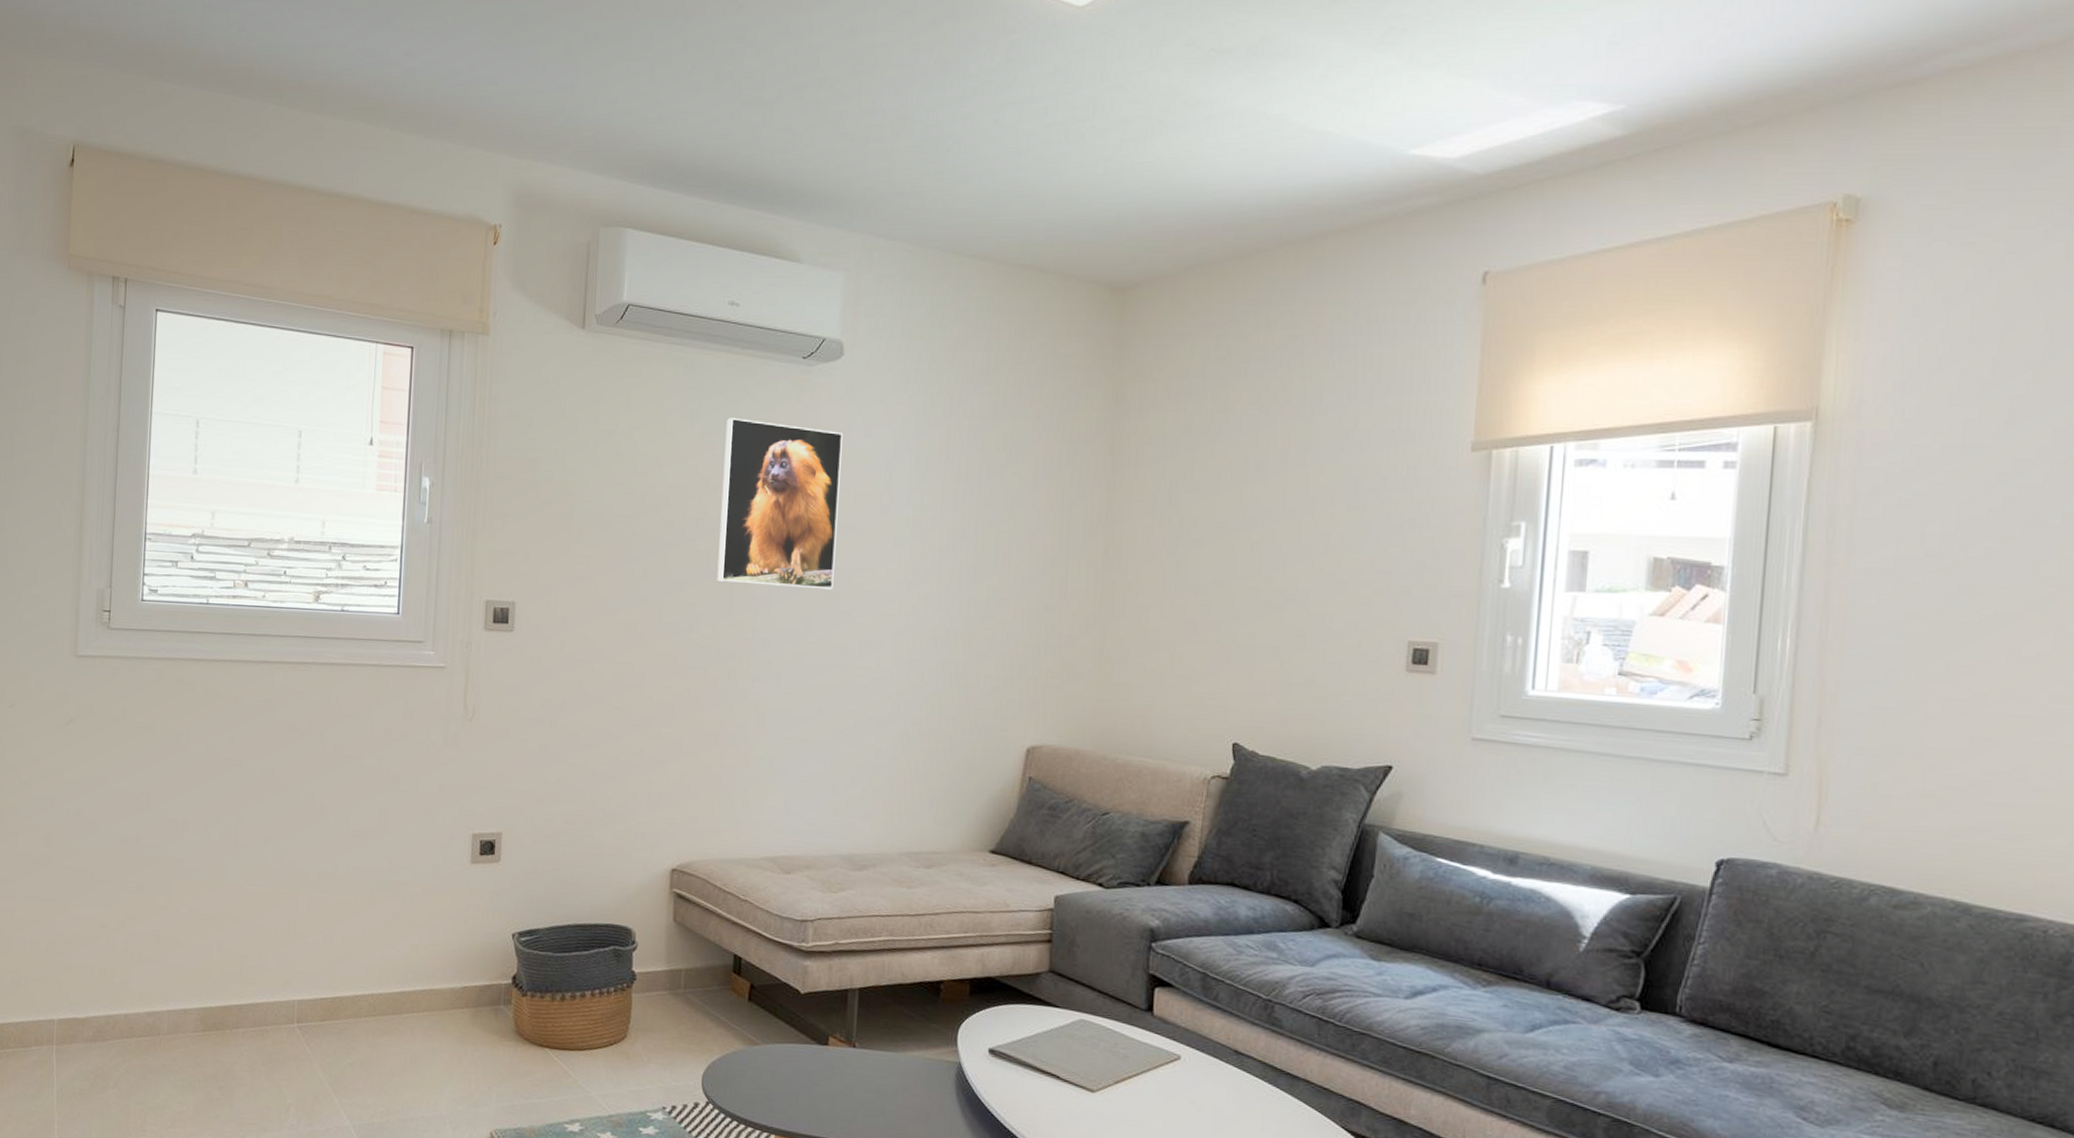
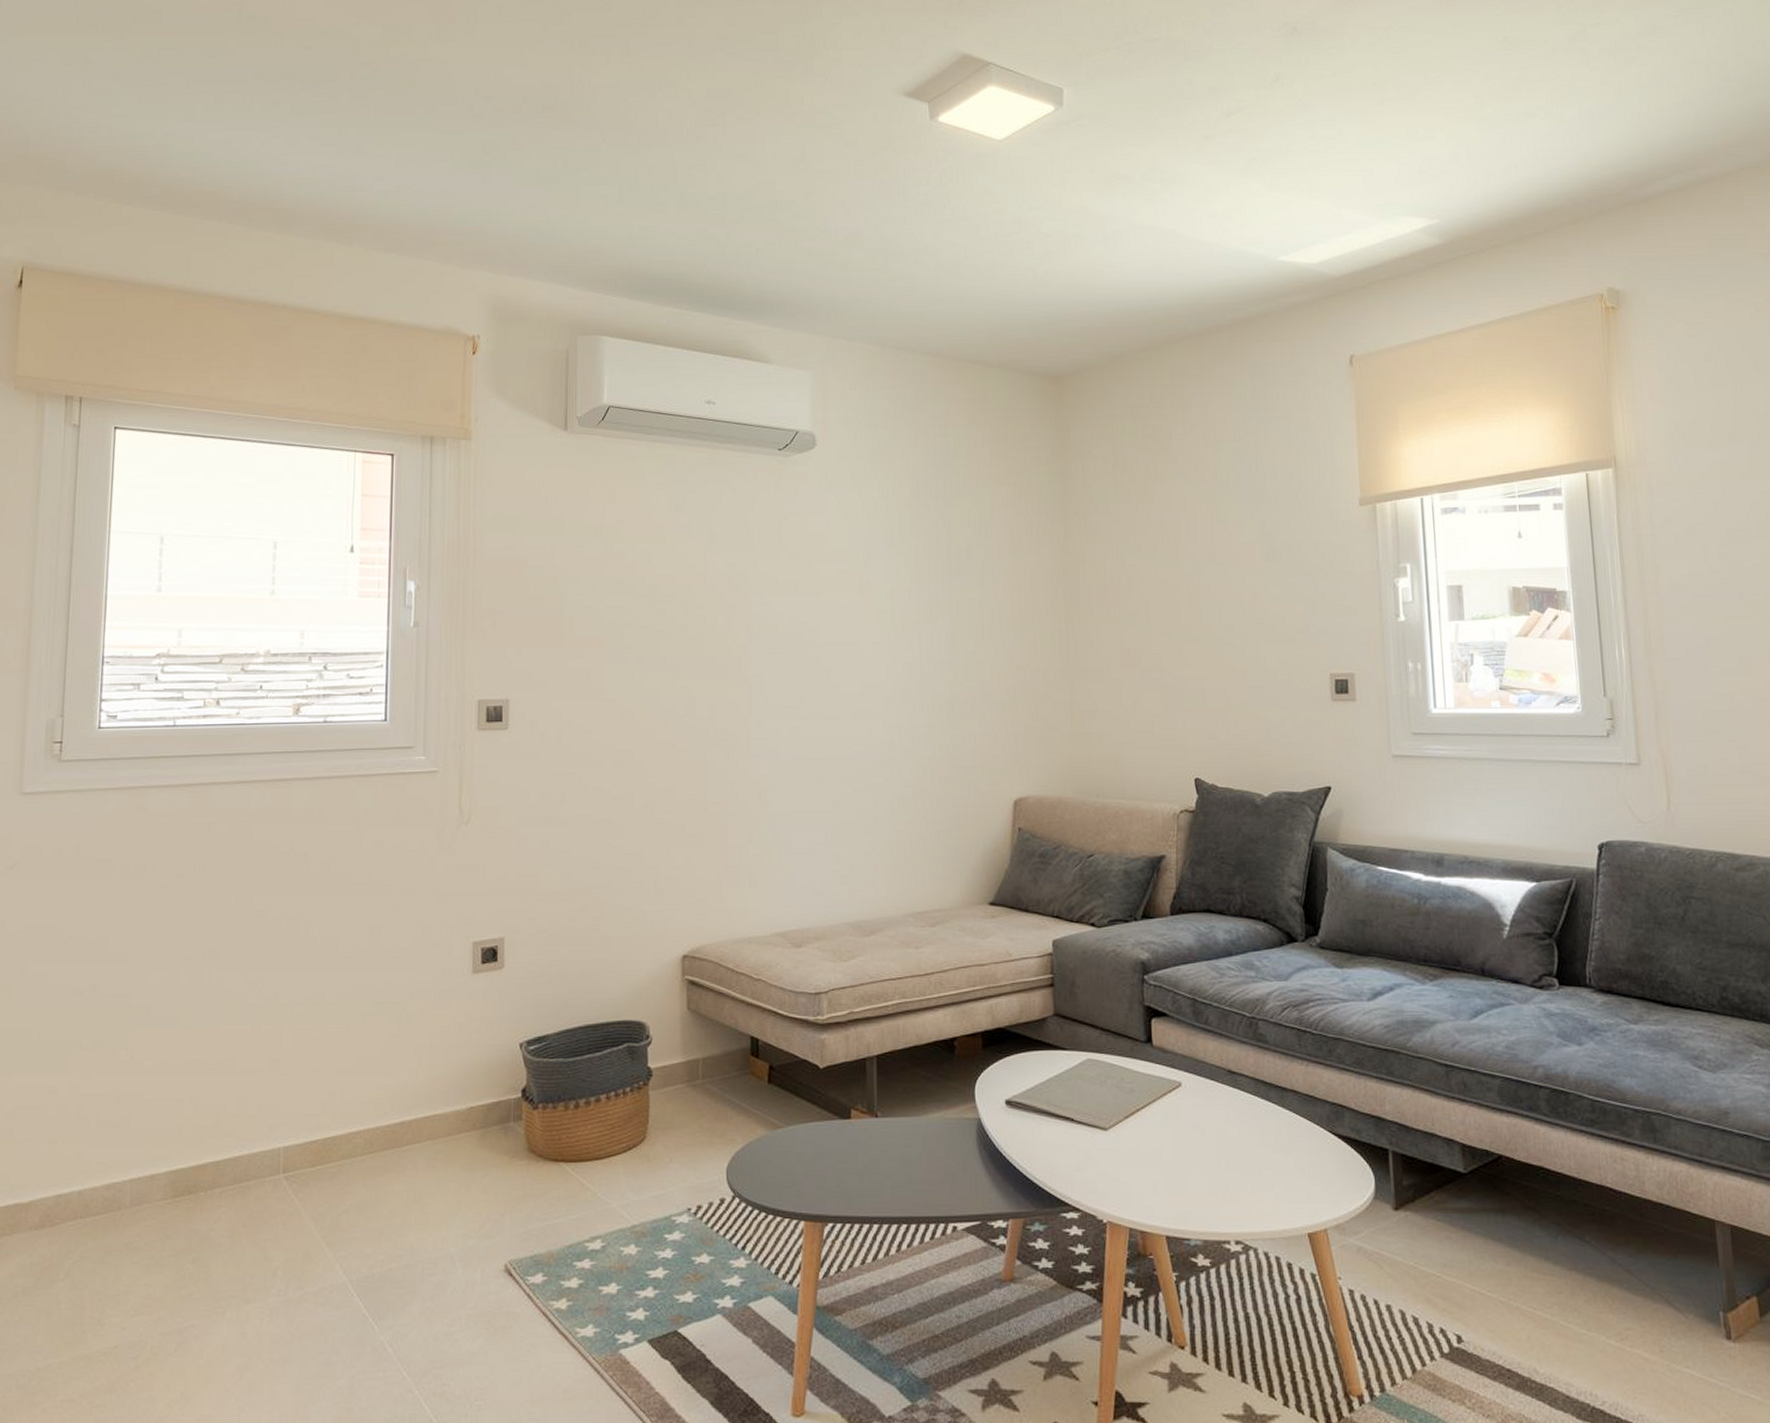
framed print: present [717,417,843,590] -> none [710,507,822,665]

